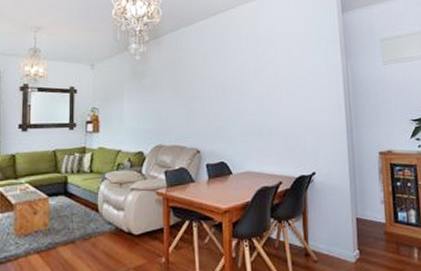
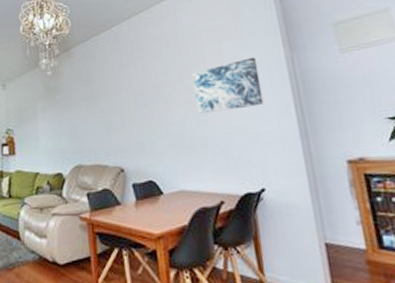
wall art: none [266,61,321,106] -> present [192,57,264,114]

